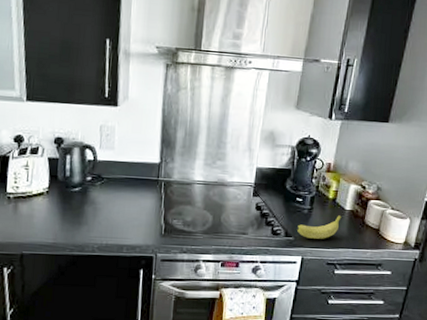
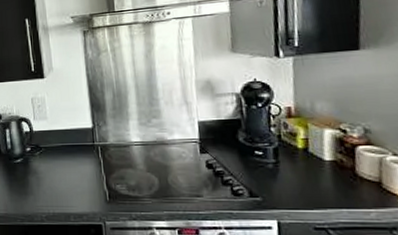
fruit: present [296,215,342,239] -> none [262,168,321,198]

